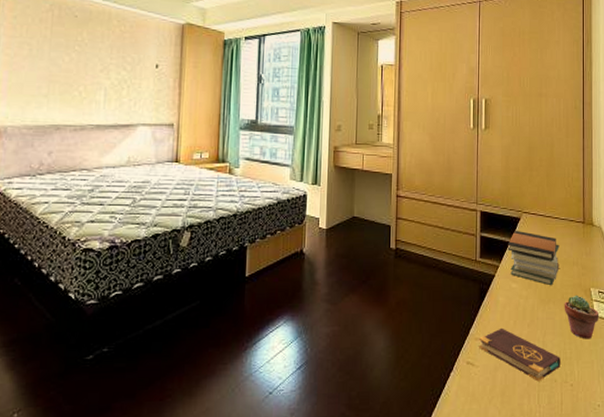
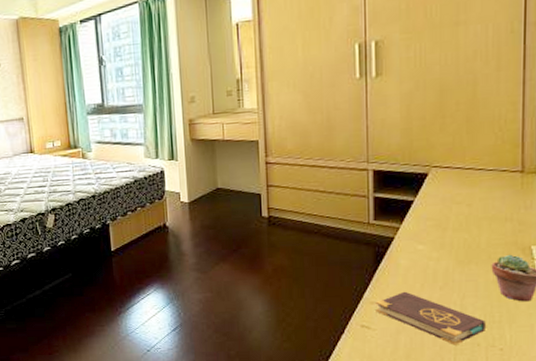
book stack: present [507,230,560,286] -> none [410,187,485,246]

